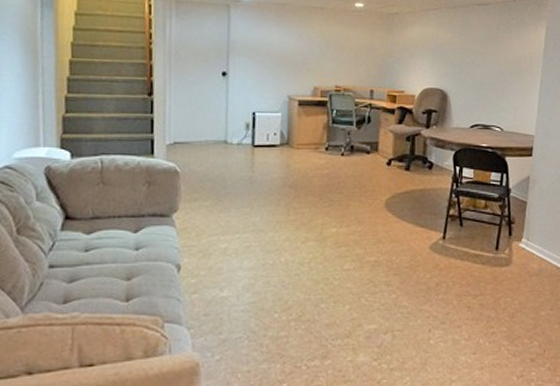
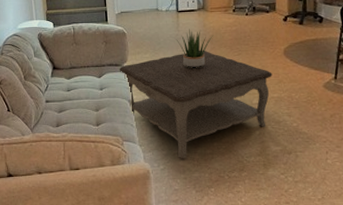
coffee table: none [165,198,370,346] -> present [119,50,272,159]
potted plant: none [248,169,299,222] -> present [176,29,214,68]

